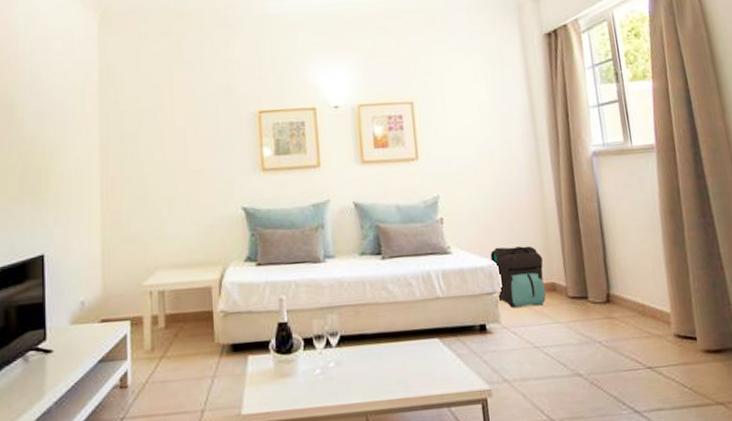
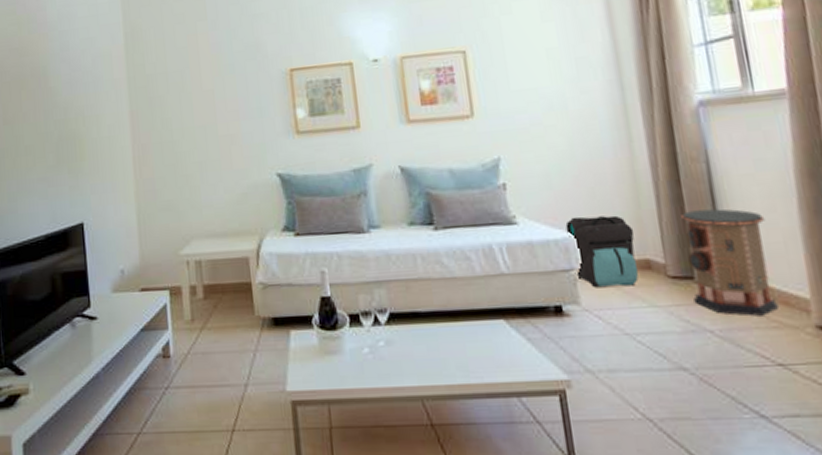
speaker: none [579,240,648,329] -> present [681,208,778,317]

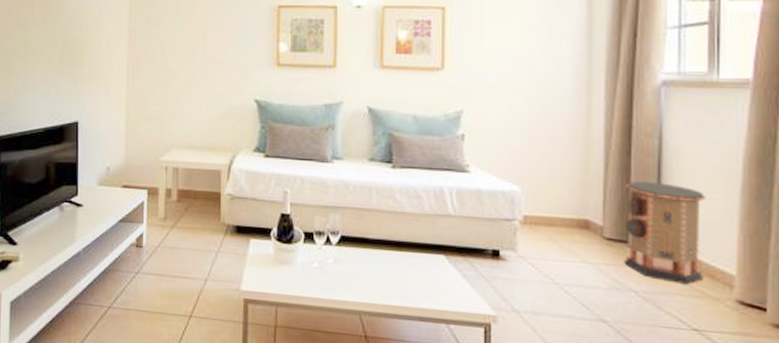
backpack: present [565,215,639,288] -> none [515,172,579,242]

